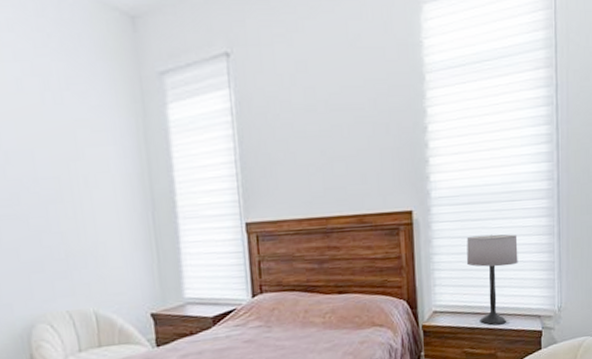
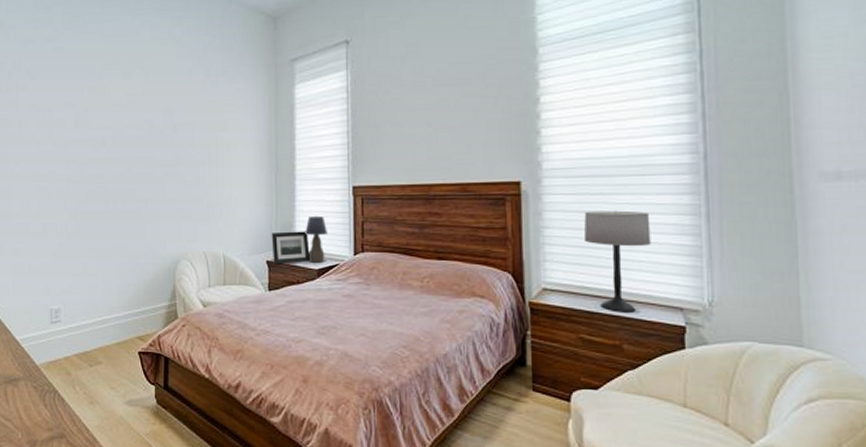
picture frame: none [153,276,203,317] -> present [271,231,310,264]
table lamp: none [194,257,221,311] -> present [305,215,327,263]

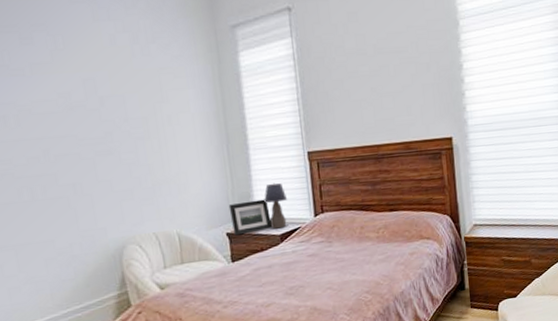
table lamp: present [583,210,651,313] -> none [500,155,547,235]

